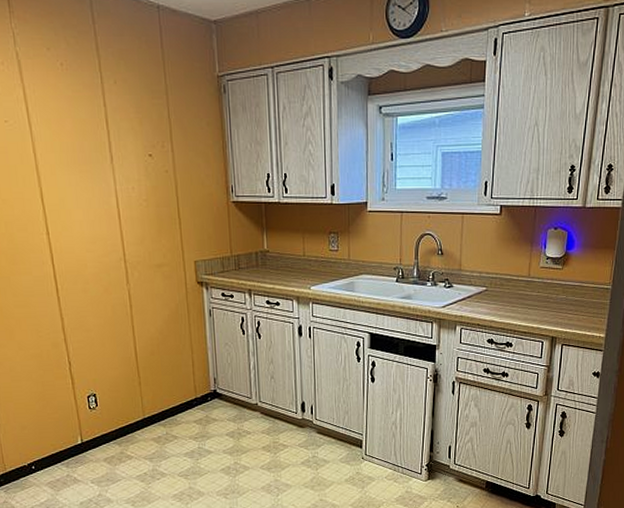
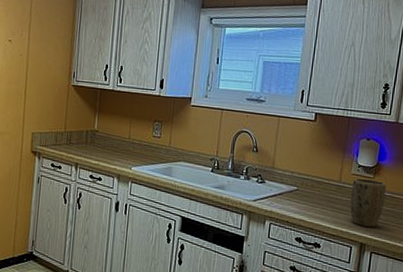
plant pot: none [540,270,575,320] -> present [350,178,386,227]

